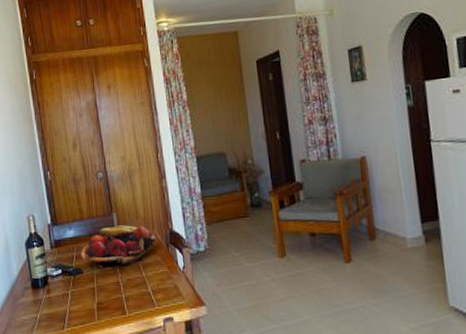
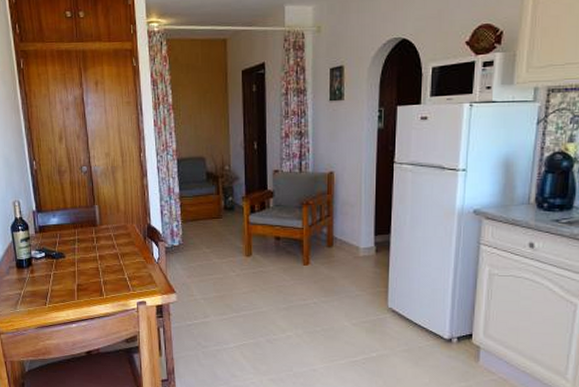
fruit basket: present [81,225,157,271] -> none [63,217,135,257]

